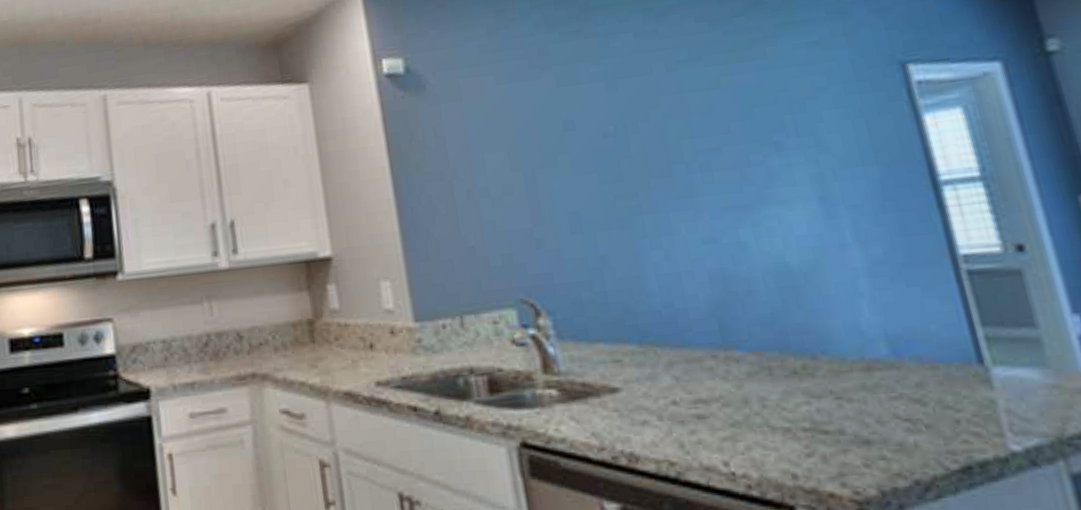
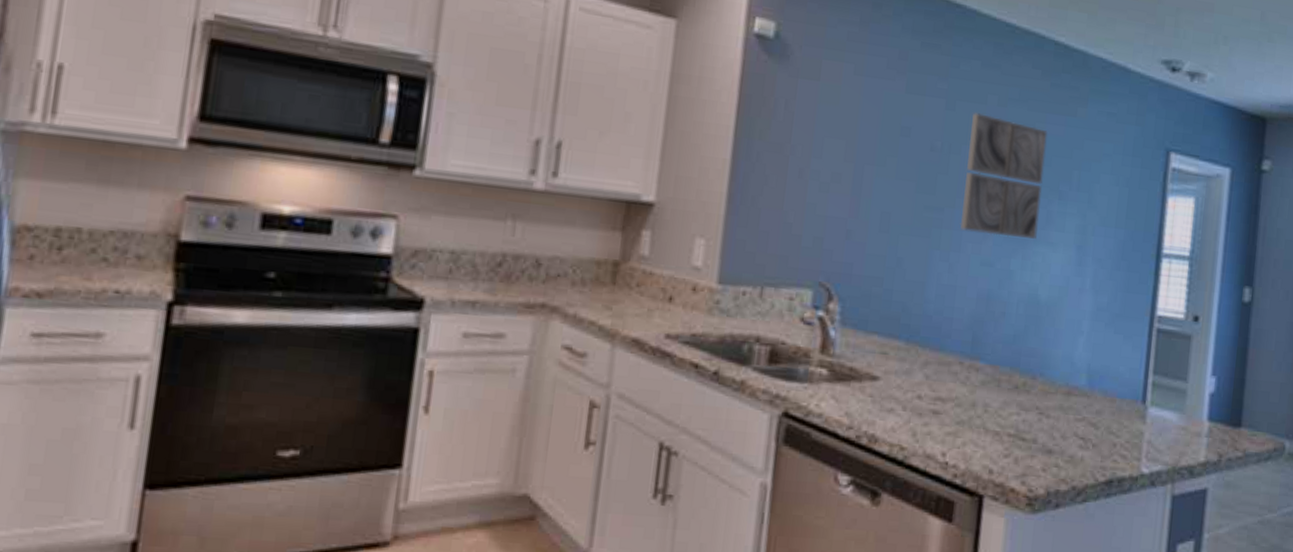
wall art: none [640,82,763,211] -> present [960,113,1048,239]

